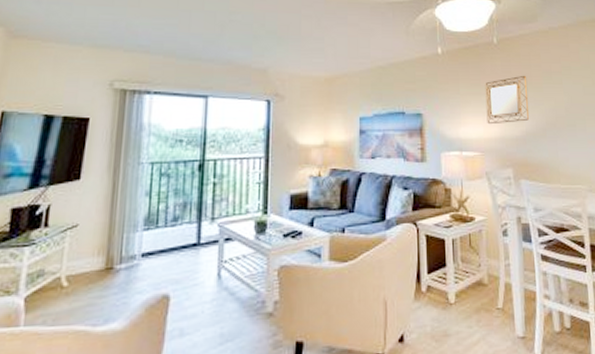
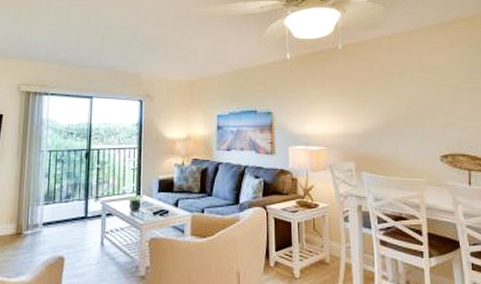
home mirror: present [485,75,530,125] -> none [330,77,371,122]

